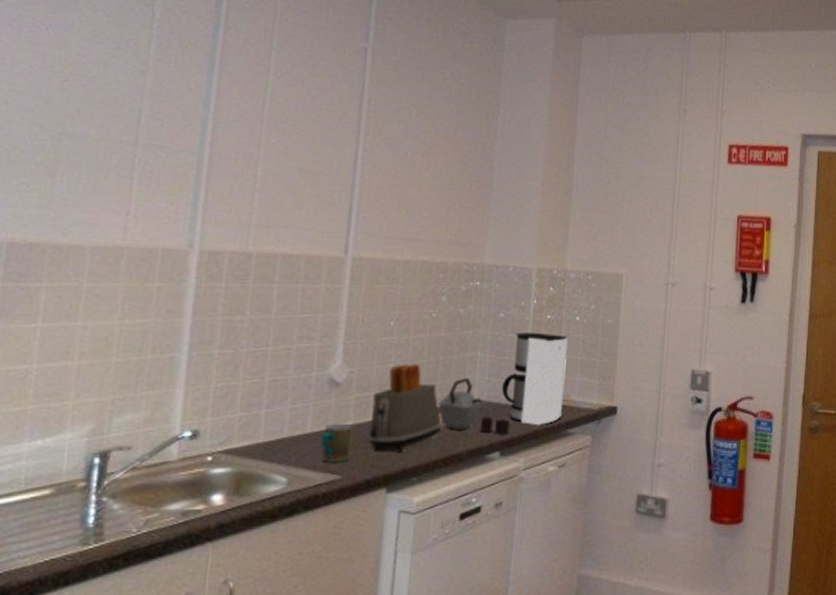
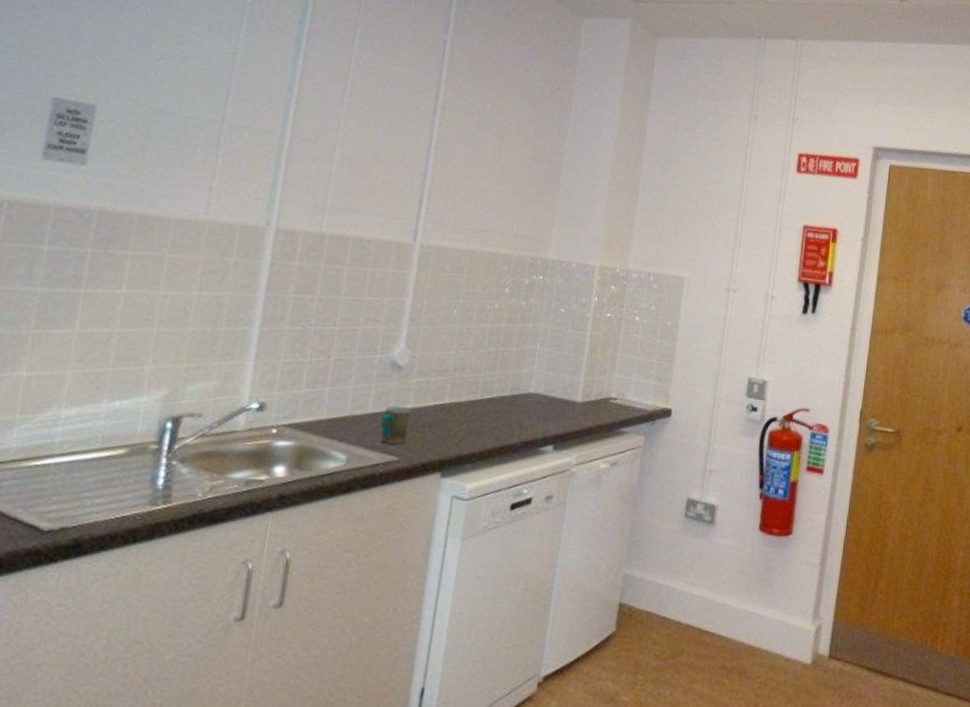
toaster: present [368,364,442,452] -> none [426,352,498,439]
kettle: present [438,377,510,436] -> none [495,369,565,430]
coffee maker: present [502,332,568,426] -> none [559,328,626,423]

